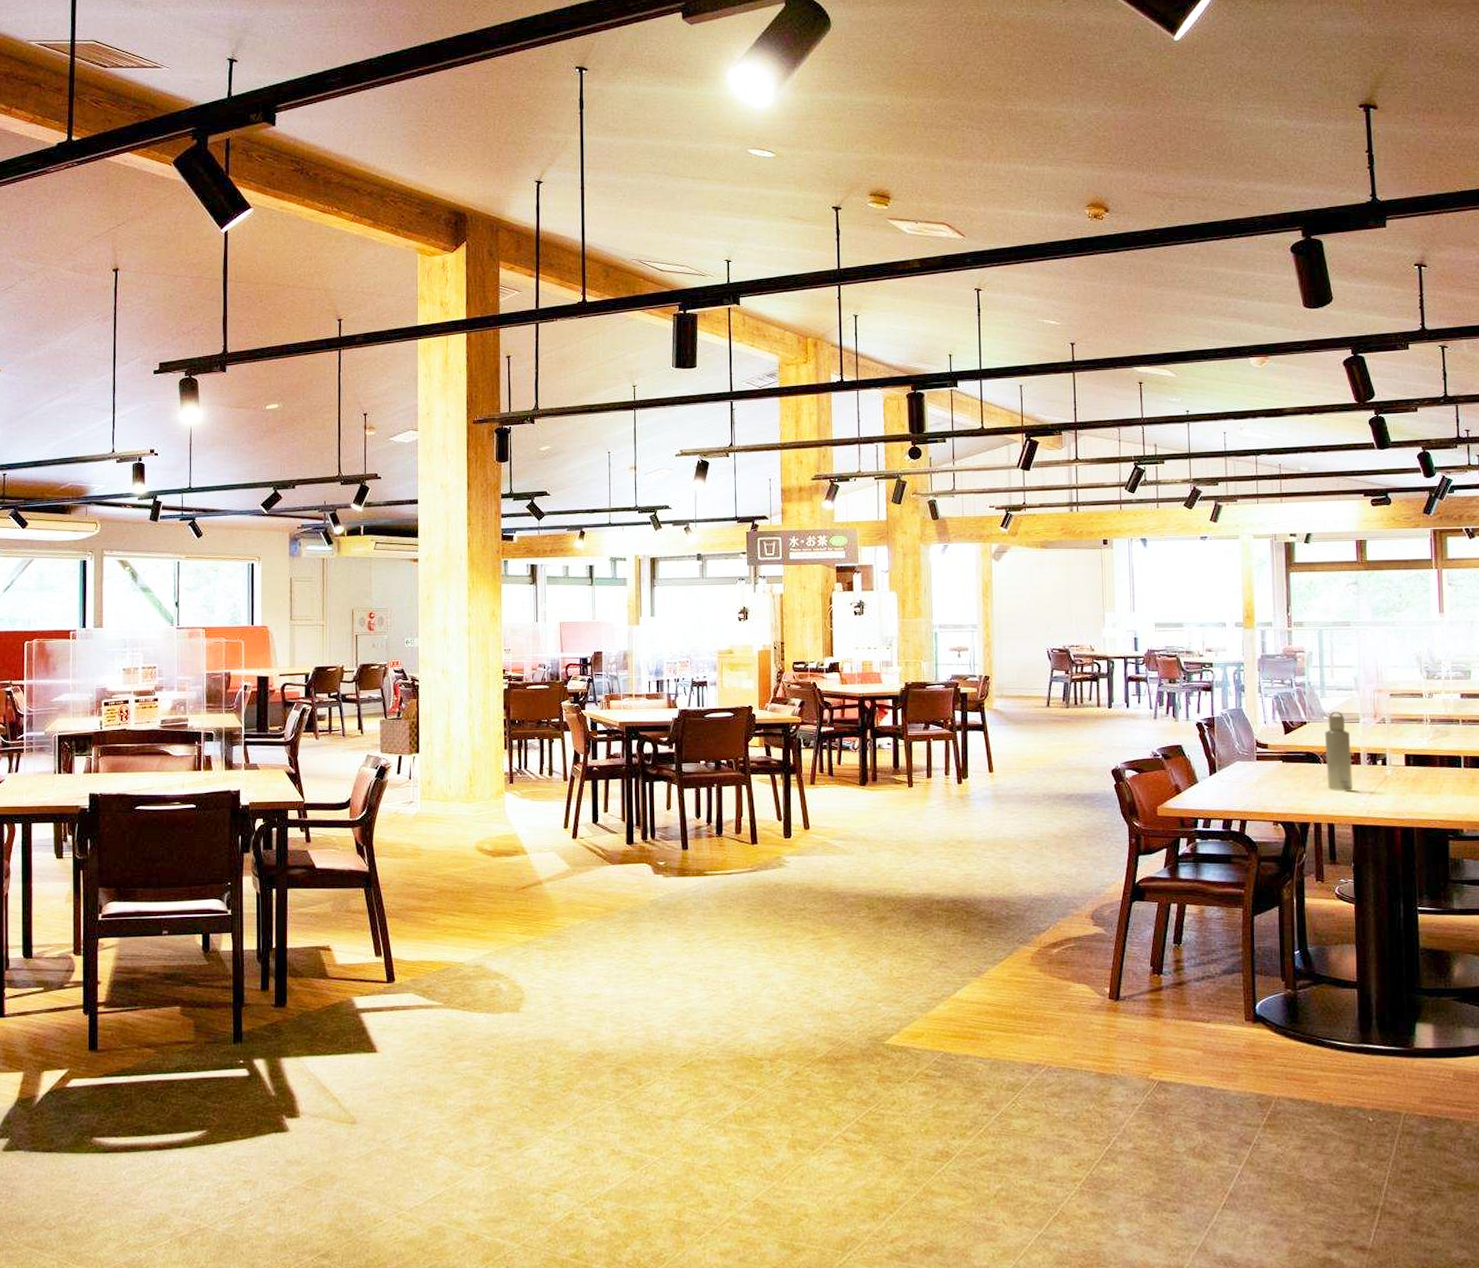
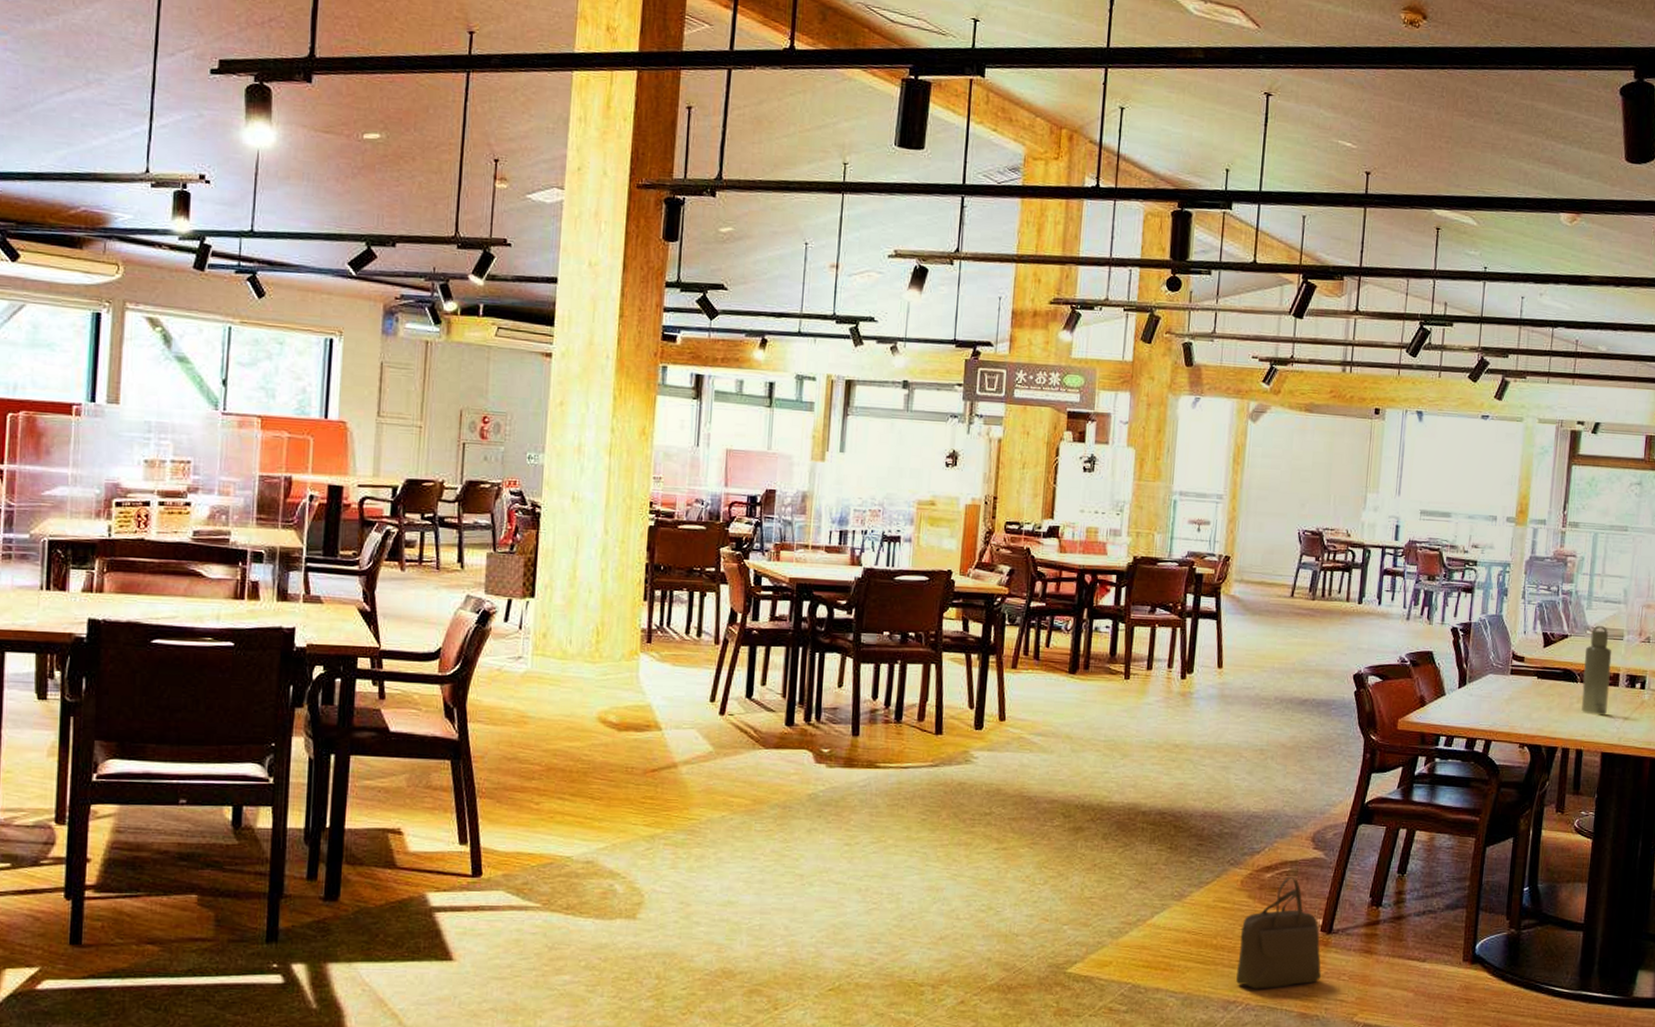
handbag: none [1036,952,1115,1053] -> present [1236,877,1322,989]

